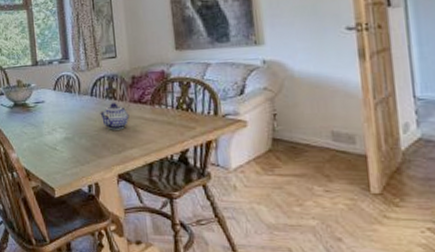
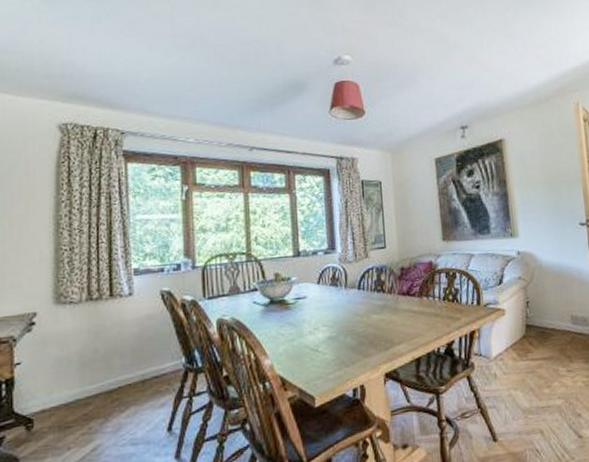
teapot: present [100,103,130,130] -> none [367,296,398,326]

